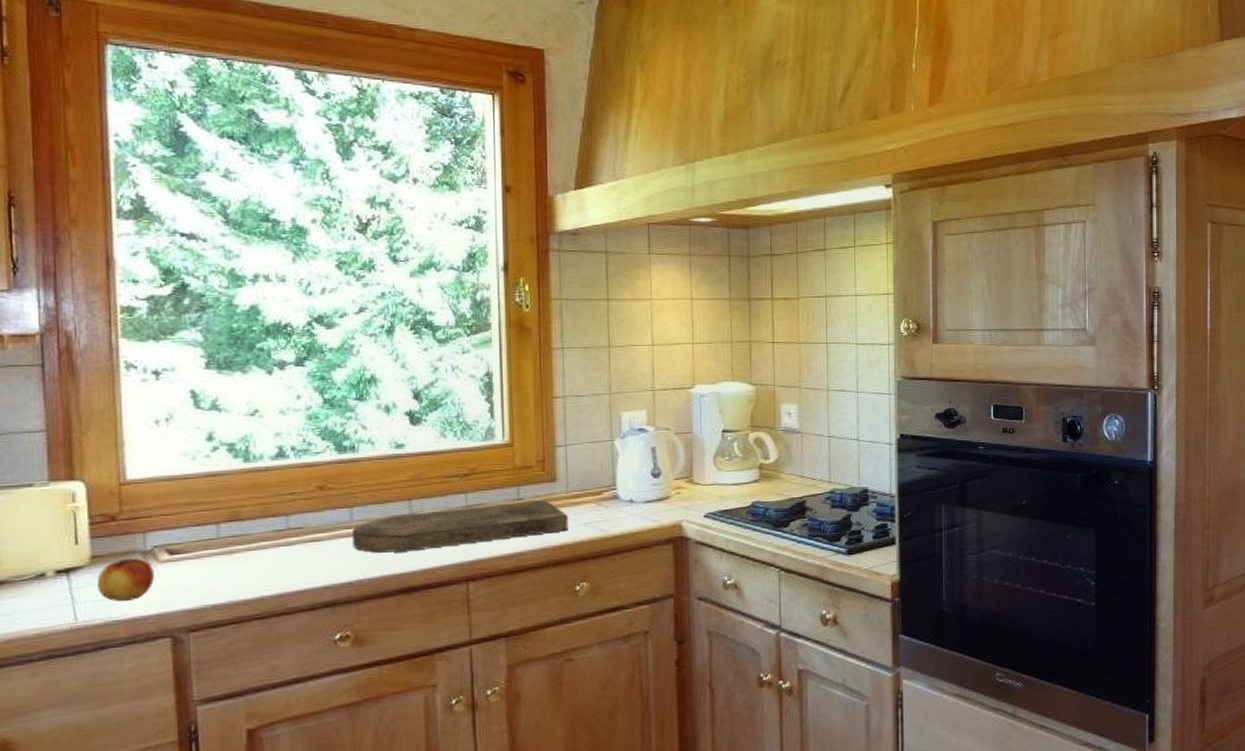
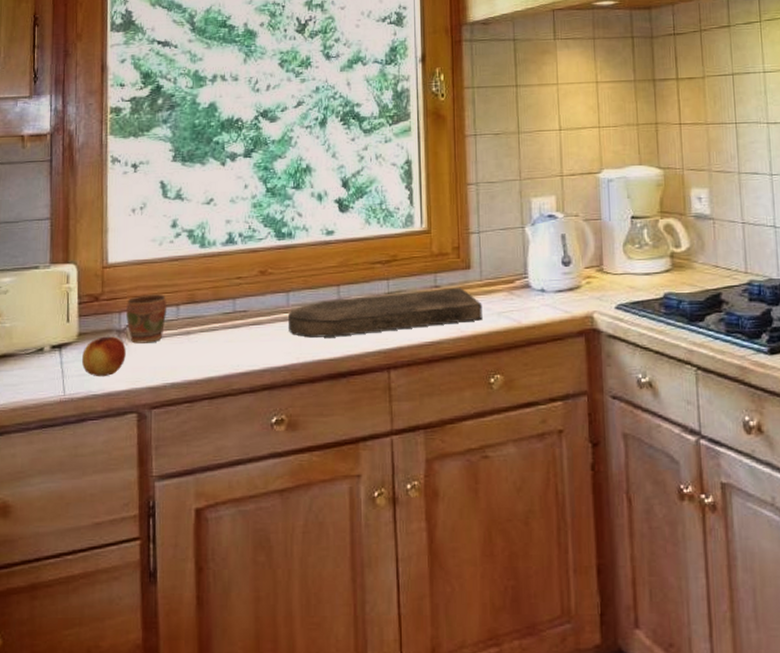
mug: none [153,512,204,565] -> present [126,294,166,344]

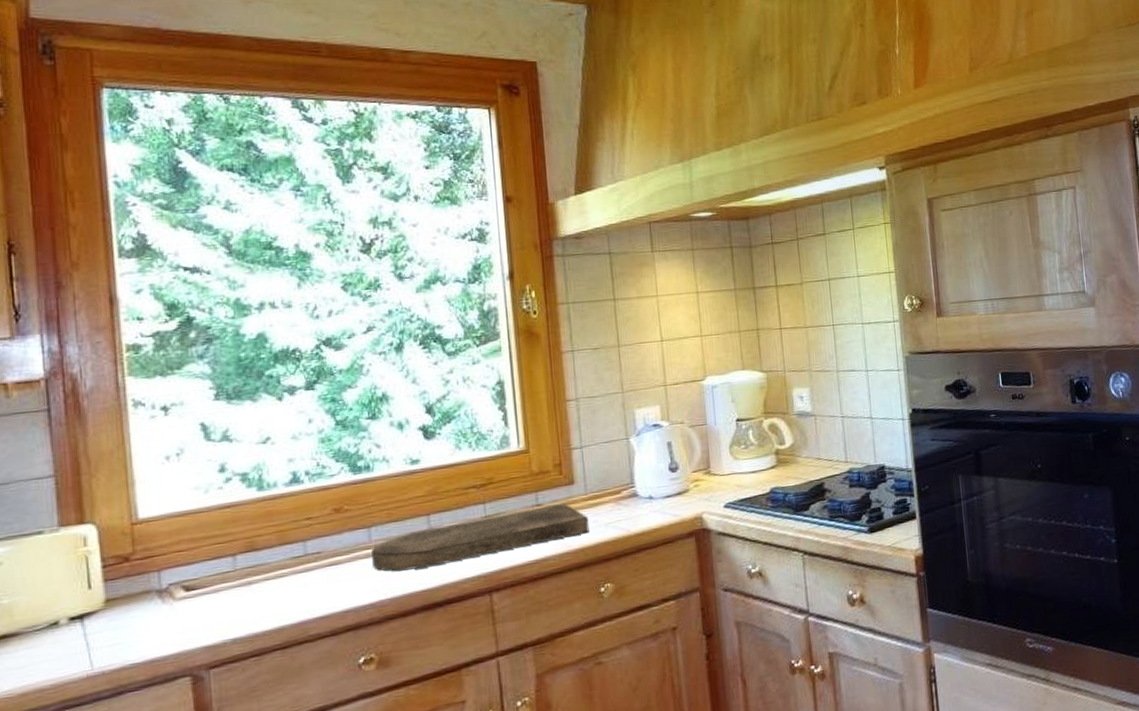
fruit: present [82,336,126,377] -> none [113,597,171,644]
mug: present [126,294,166,344] -> none [167,545,220,602]

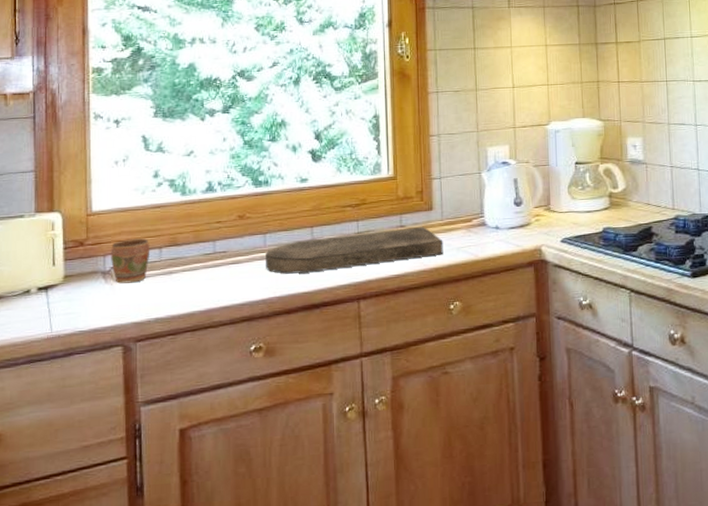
mug: none [167,545,220,602] -> present [111,238,149,284]

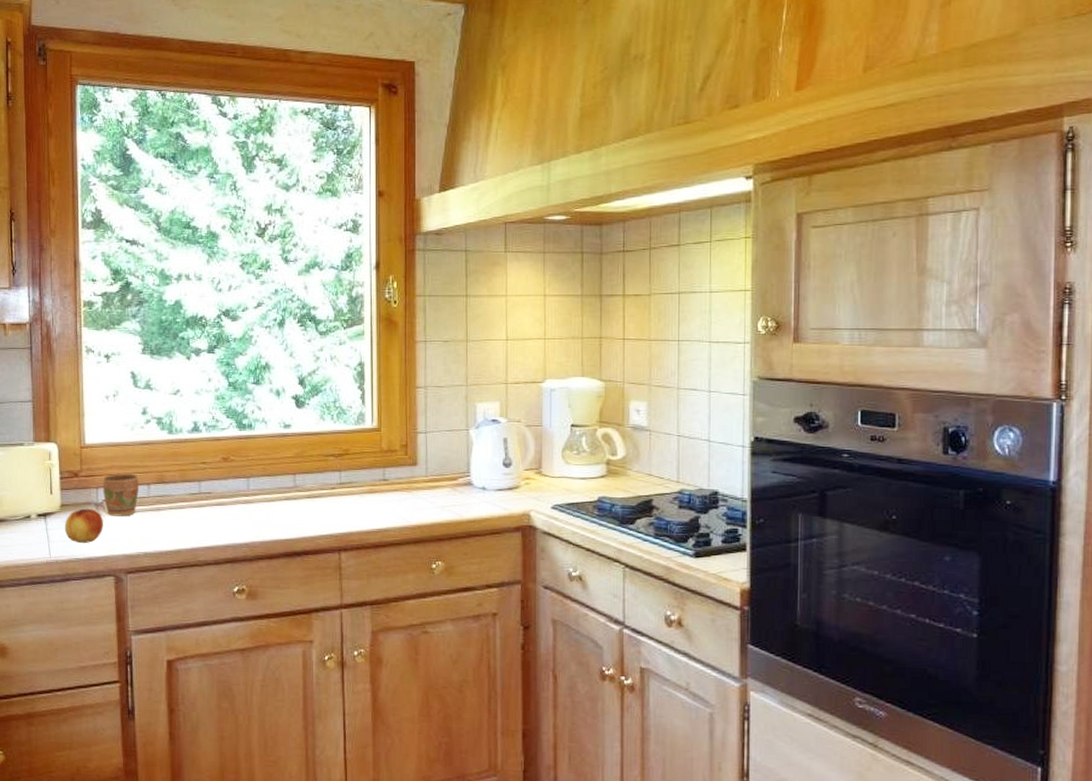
fruit: none [69,277,111,315] -> present [65,508,103,544]
cutting board: present [266,226,444,274] -> none [249,481,427,520]

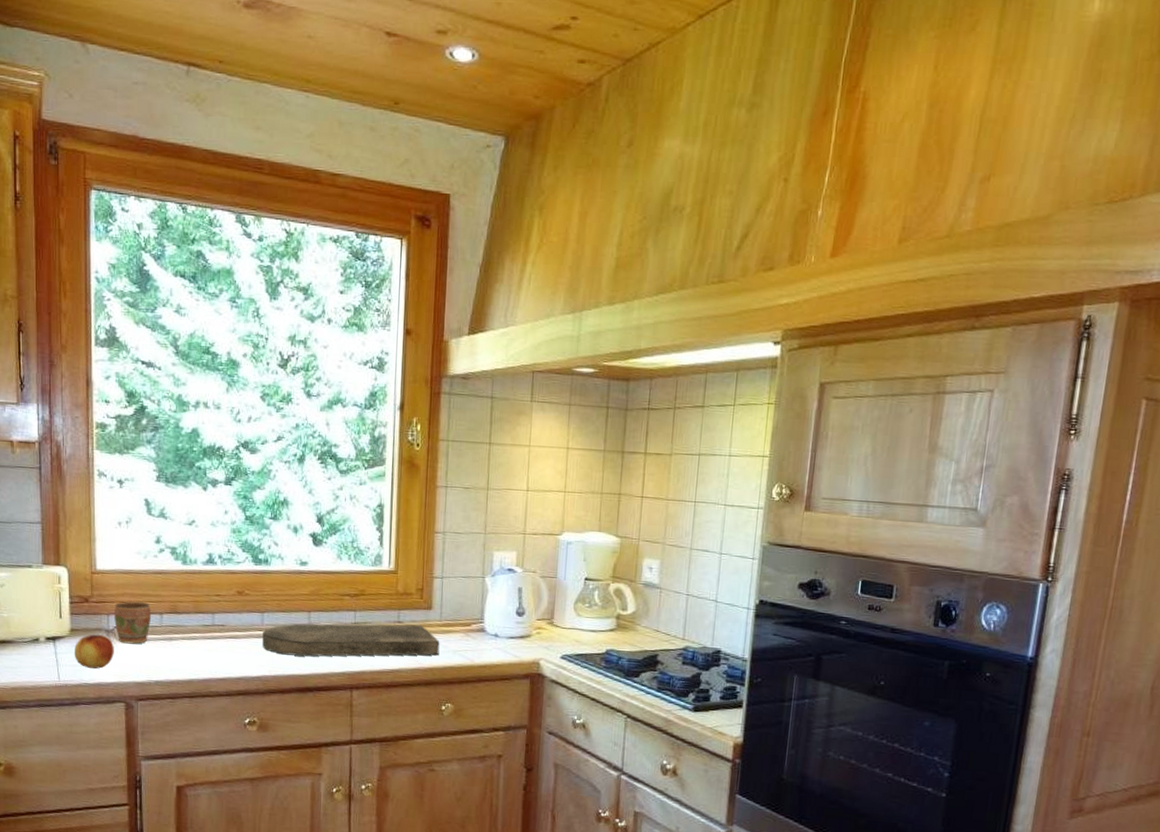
cutting board: none [249,481,427,520] -> present [262,624,440,657]

